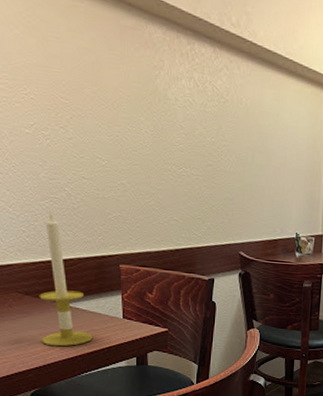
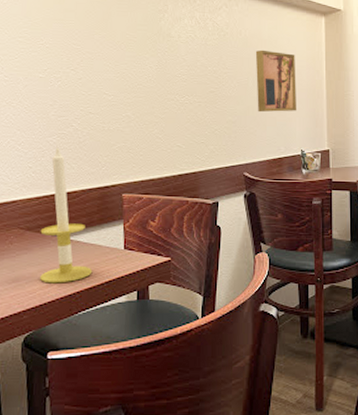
wall art: none [255,123,297,193] -> present [255,49,296,113]

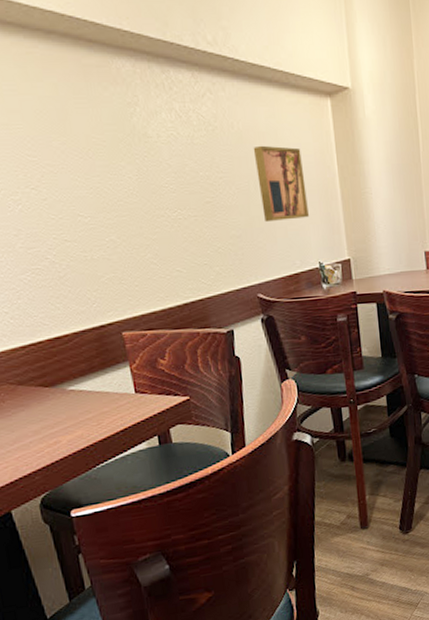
candle: present [40,146,93,284] -> none [31,284,104,440]

